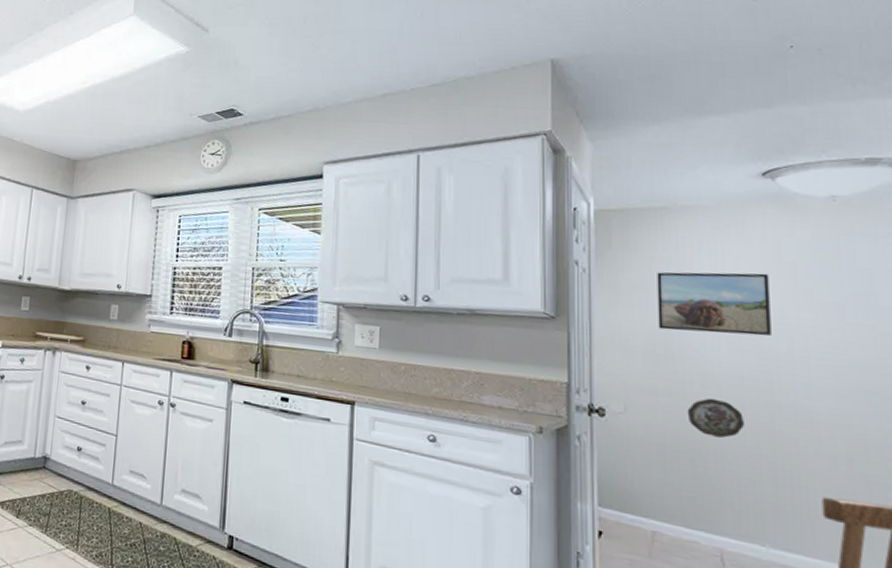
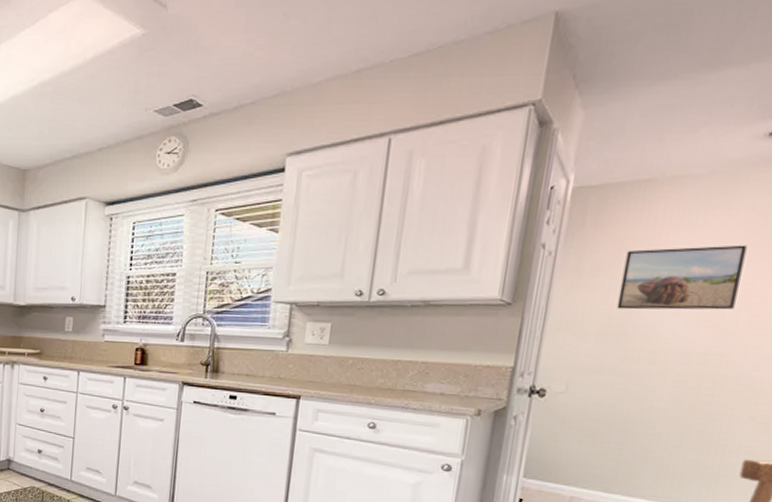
decorative plate: present [687,398,744,438] -> none [627,374,685,411]

